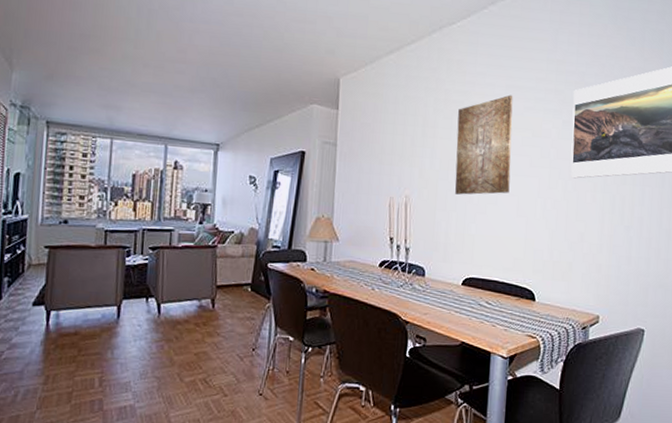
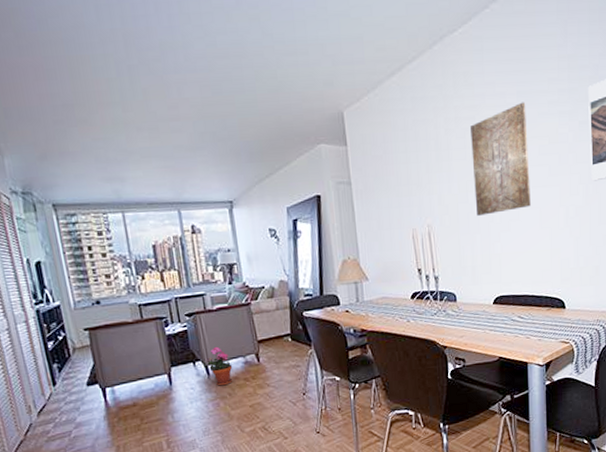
potted plant: none [160,285,186,328] -> present [207,346,233,386]

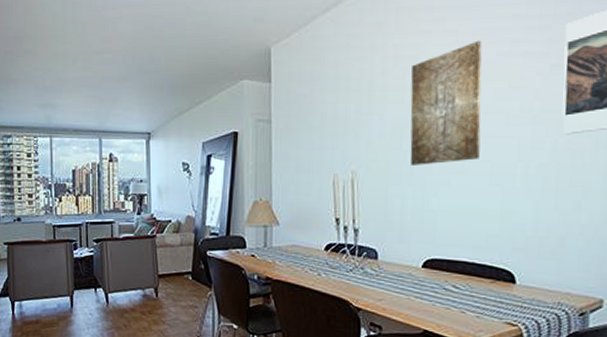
potted plant: present [207,346,233,386] -> none [108,275,131,316]

